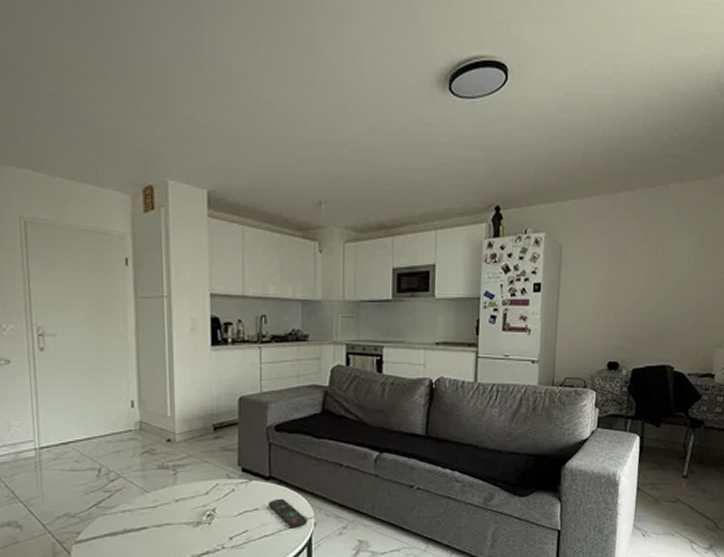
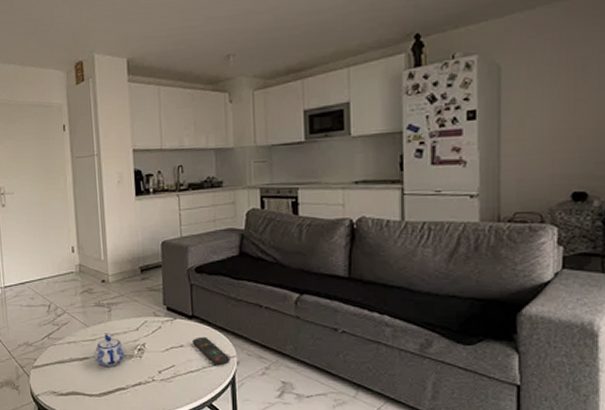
teapot: none [154,498,192,537] -> present [94,333,125,368]

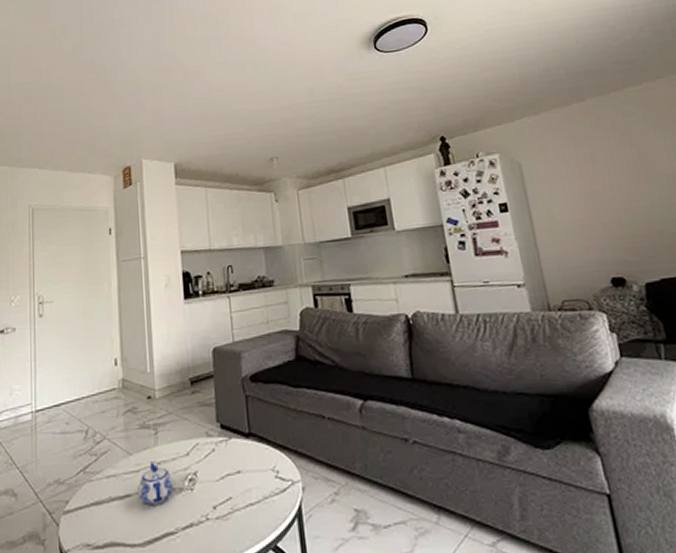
remote control: present [192,336,231,366] -> none [250,458,295,495]

